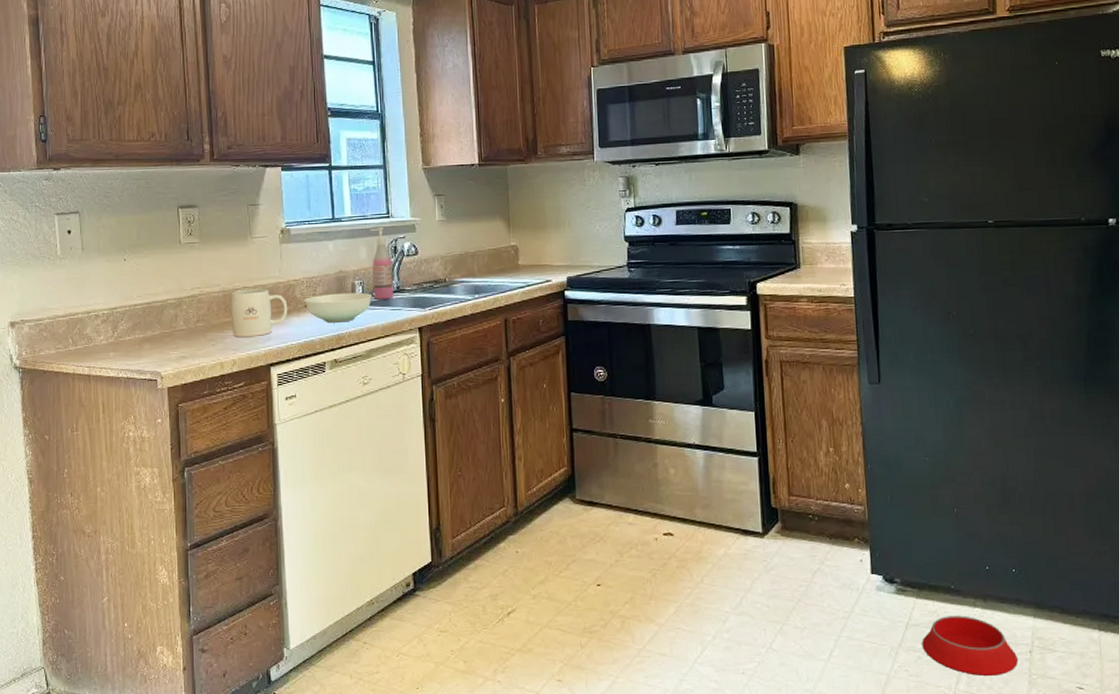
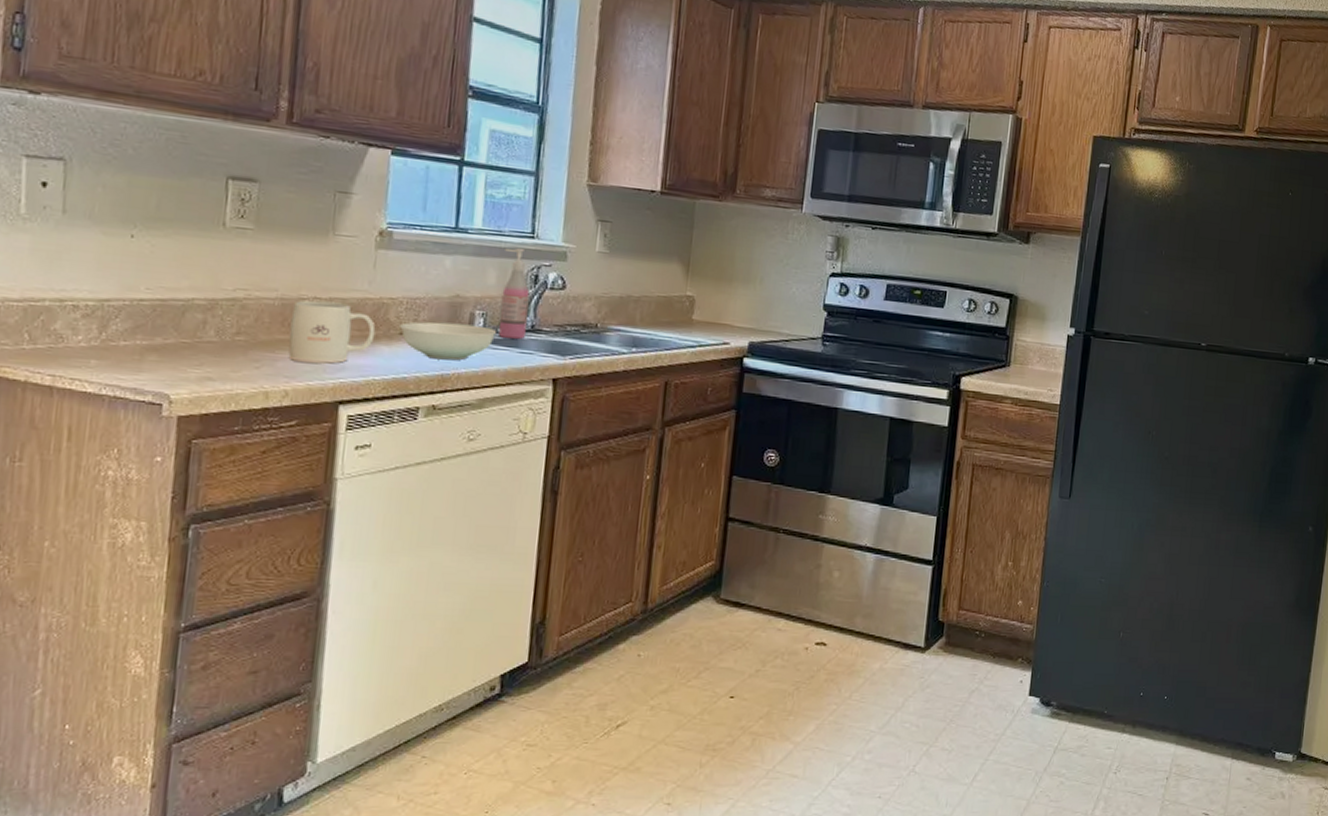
pet bowl: present [922,615,1018,676] -> none [1066,741,1154,801]

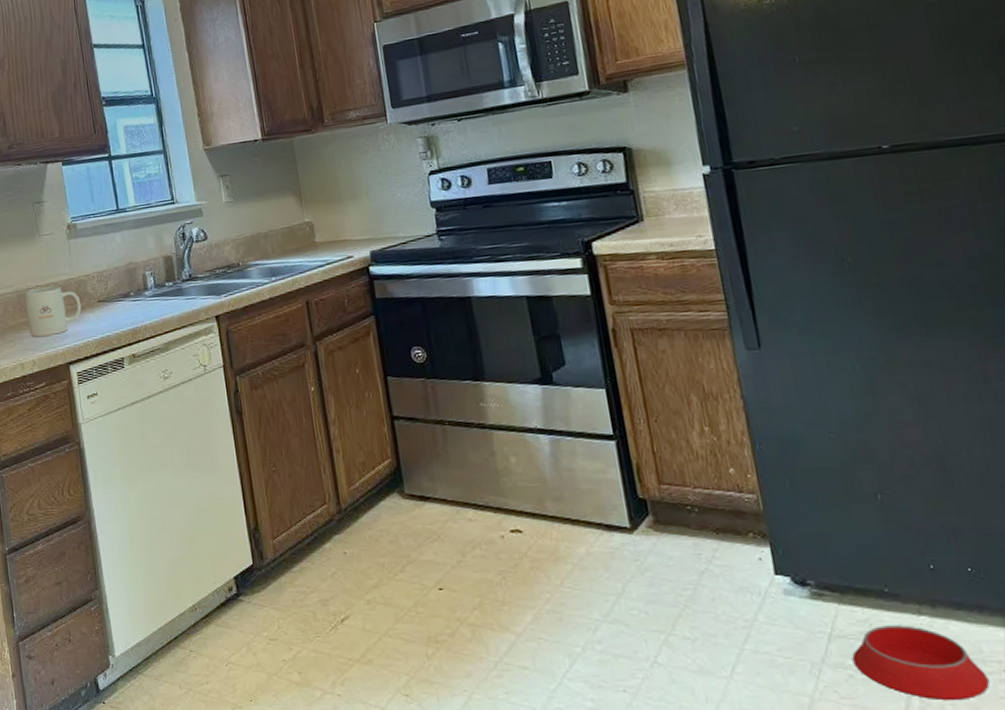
bowl: present [400,322,498,361] -> none [96,283,166,317]
soap dispenser: present [499,247,530,340] -> none [156,213,186,291]
pet bowl: none [1066,741,1154,801] -> present [852,625,990,700]

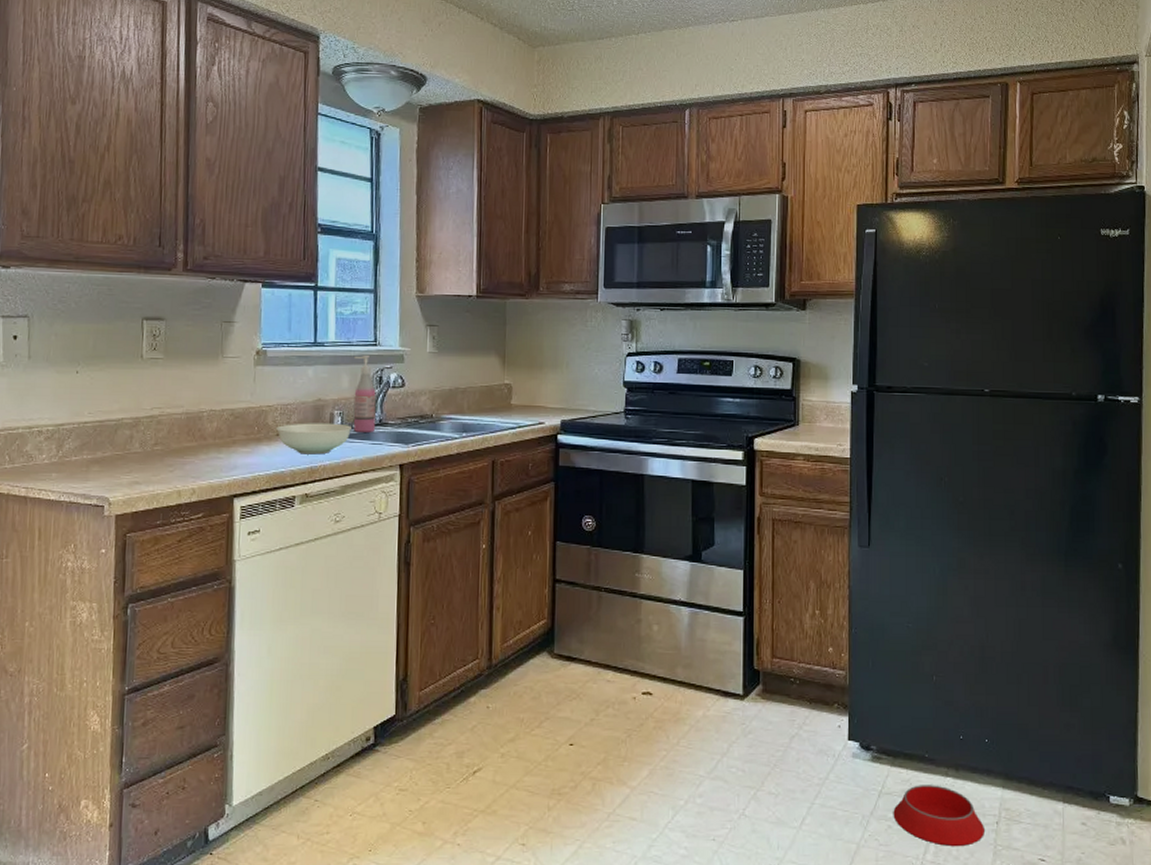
mug: present [25,286,82,338] -> none [193,413,258,465]
bowl: none [96,283,166,317] -> present [276,423,353,455]
soap dispenser: none [156,213,186,291] -> present [353,354,376,433]

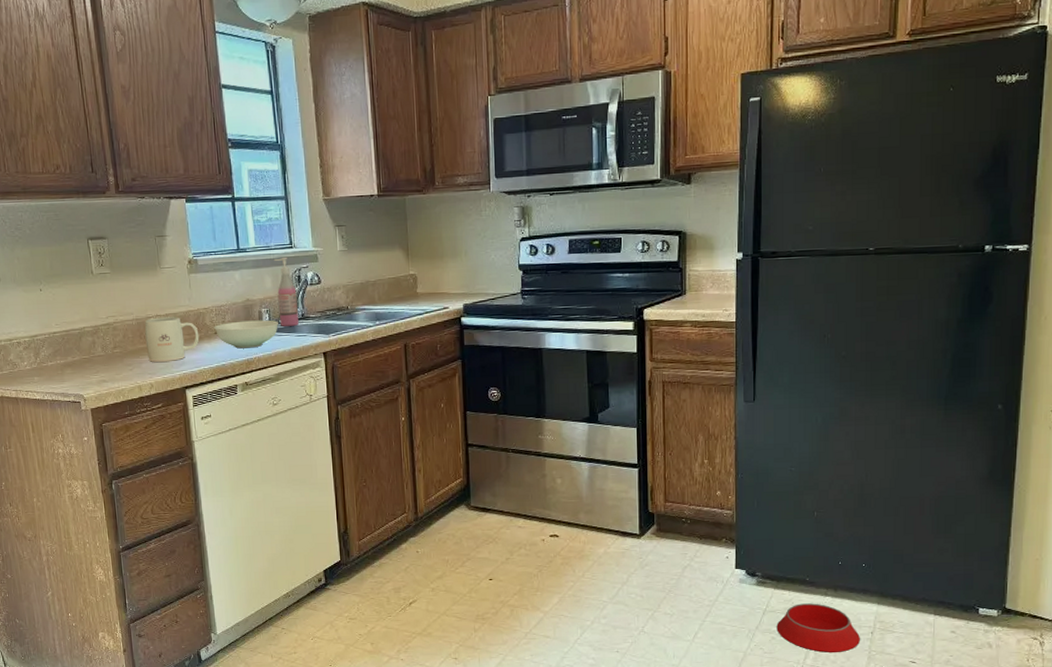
mug: none [193,413,258,465] -> present [144,316,200,363]

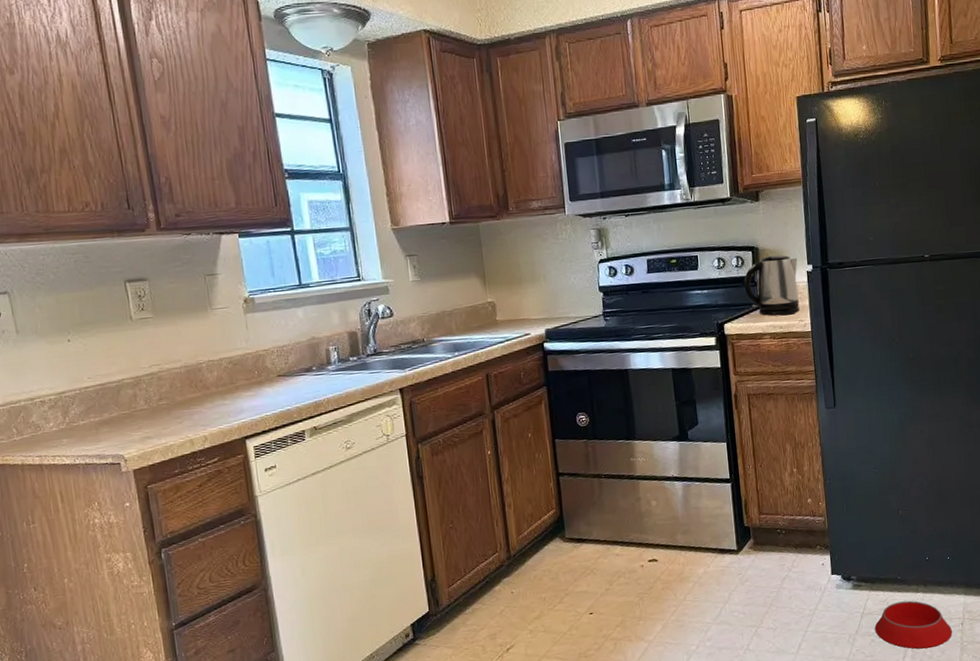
mug: present [144,316,200,363] -> none [195,361,260,413]
bowl: present [214,320,279,349] -> none [276,358,350,391]
soap dispenser: present [274,257,299,327] -> none [341,290,371,365]
kettle: none [668,240,727,304] -> present [744,254,800,317]

